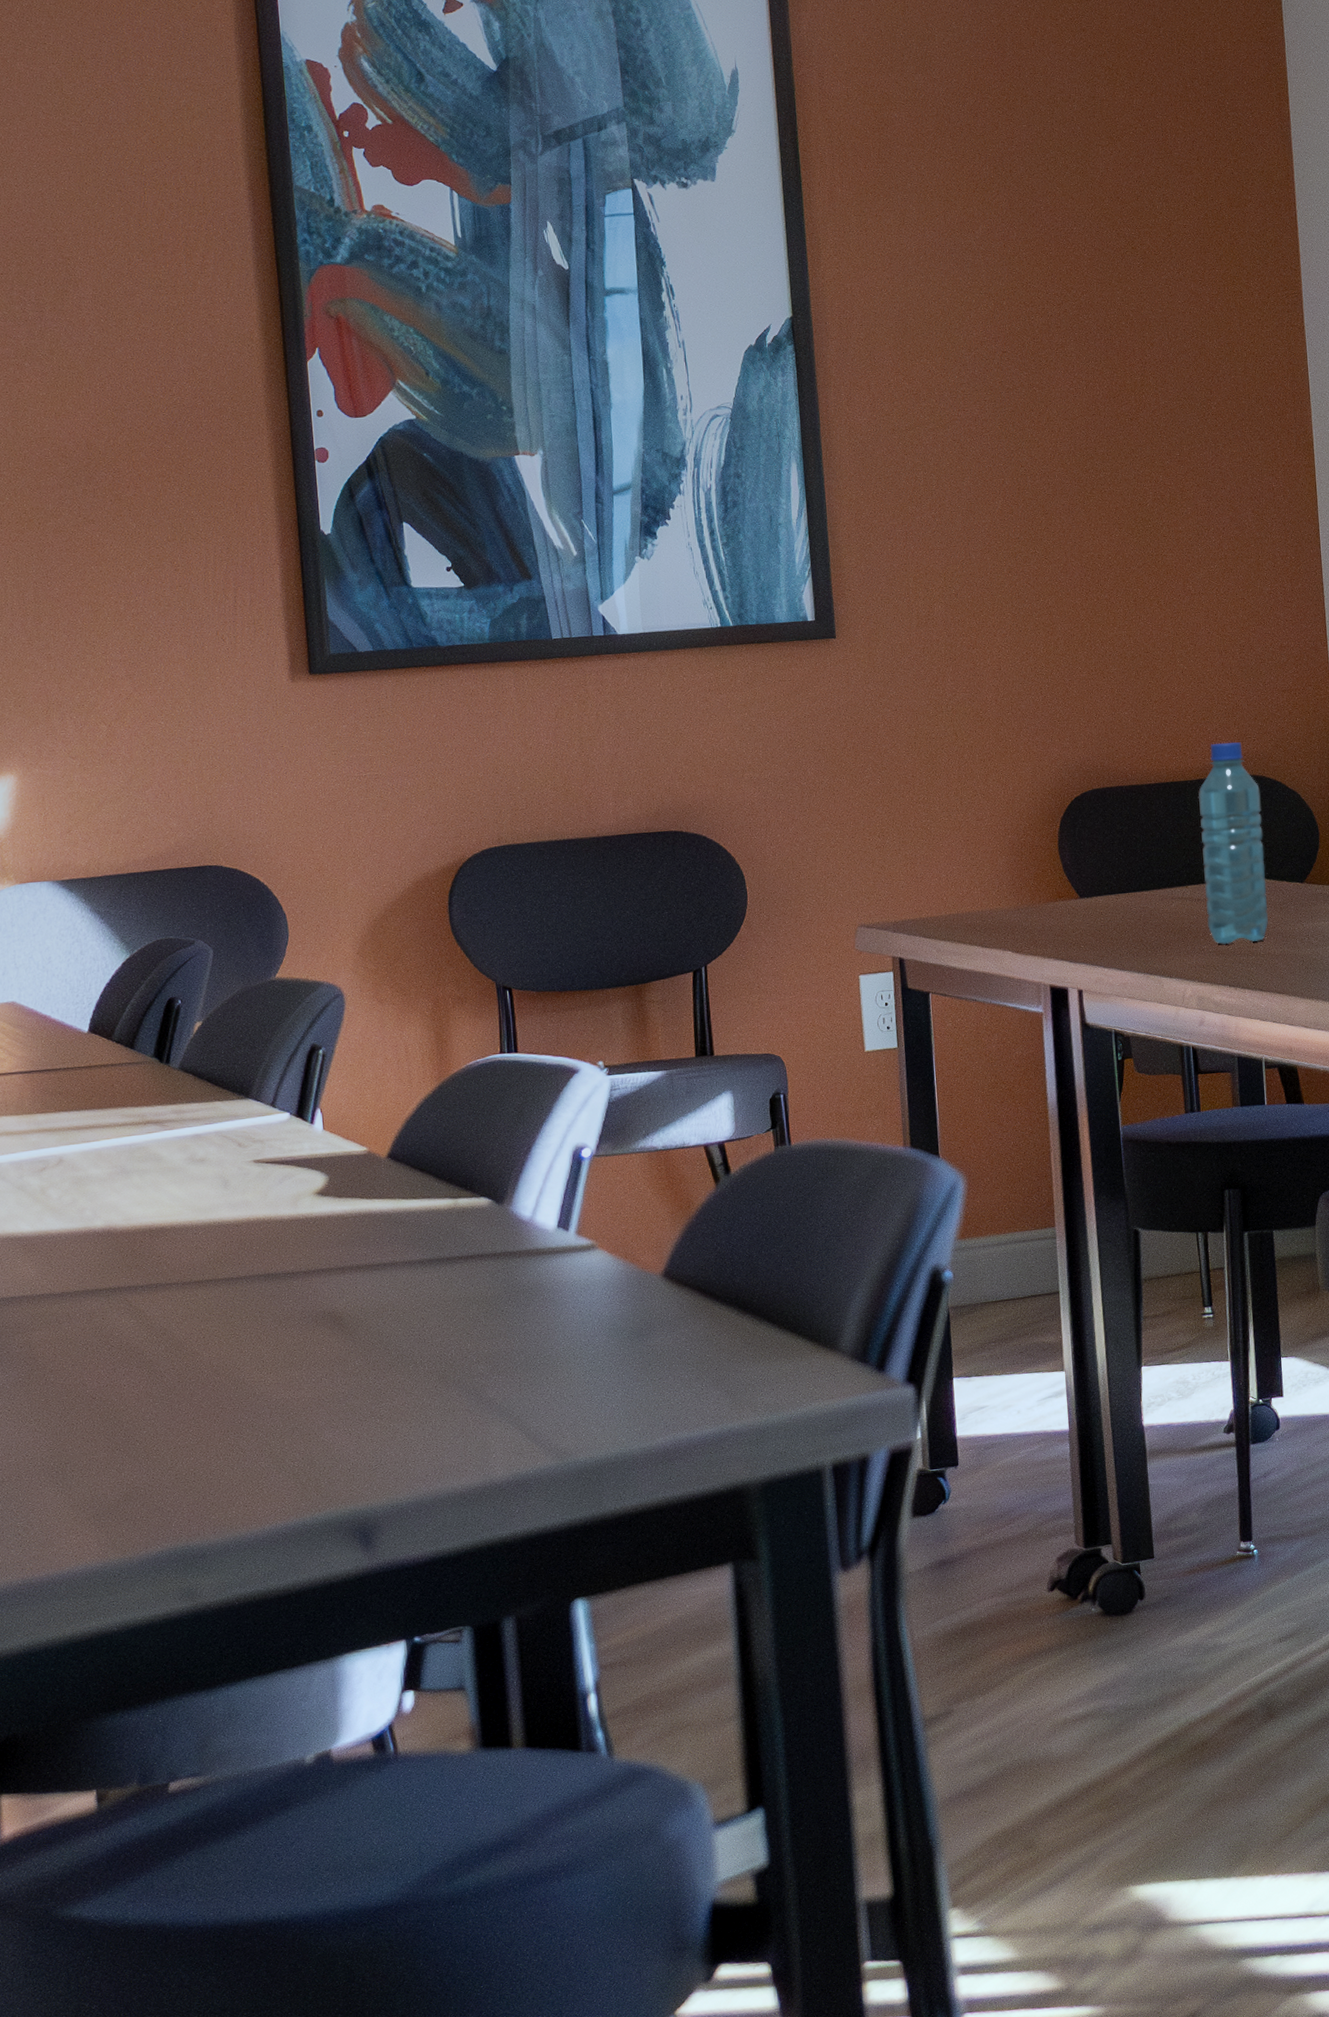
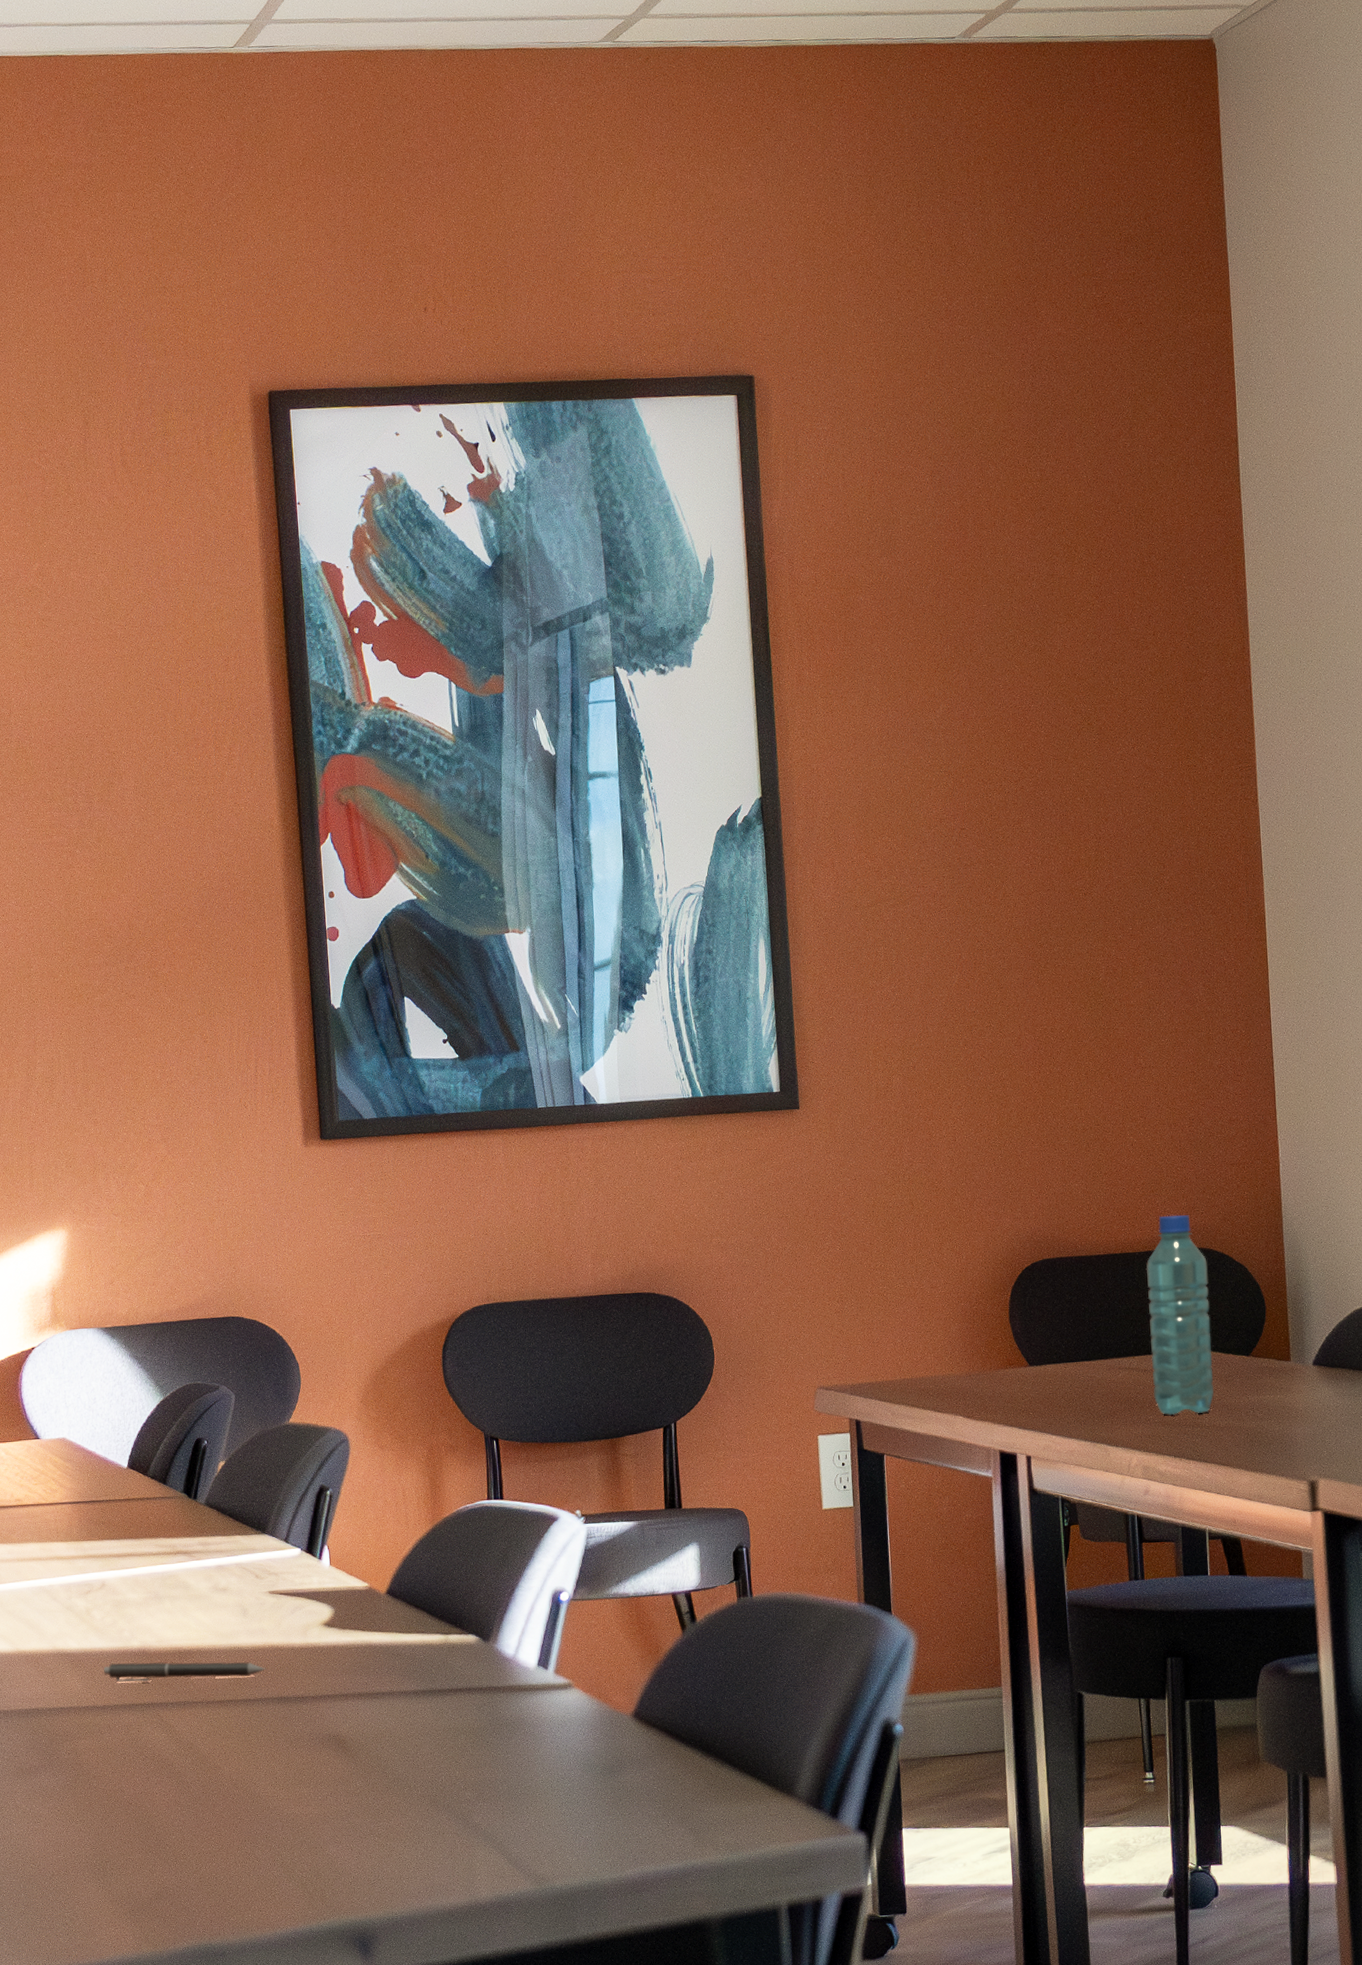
pen: none [61,1237,251,1266] -> present [103,1661,266,1682]

